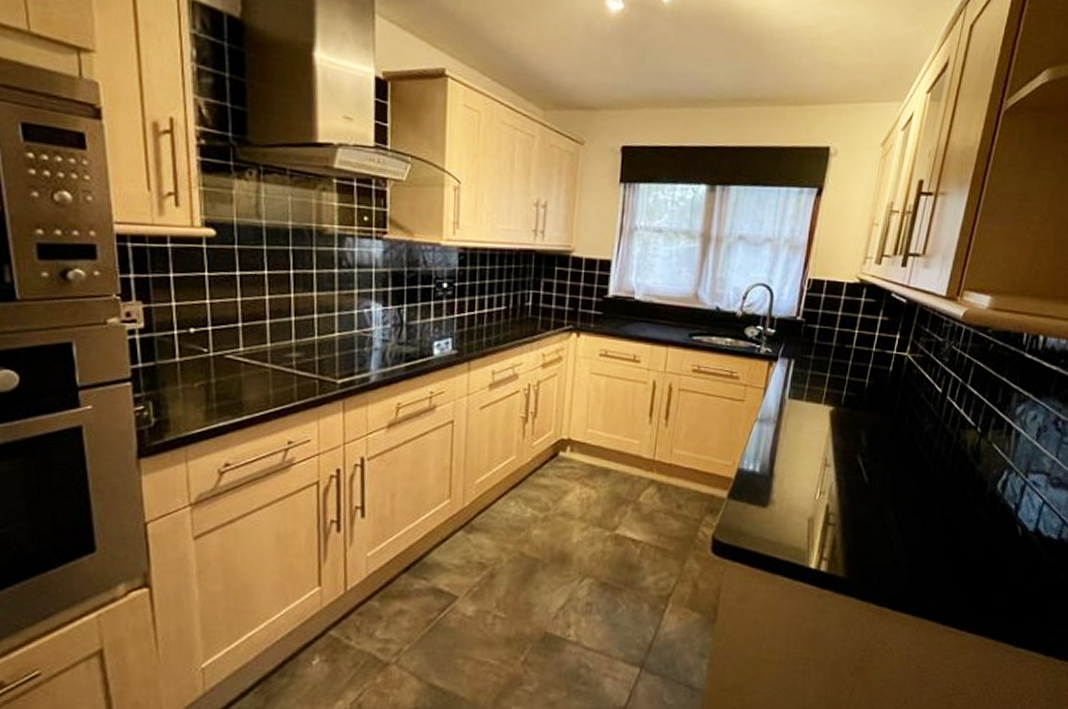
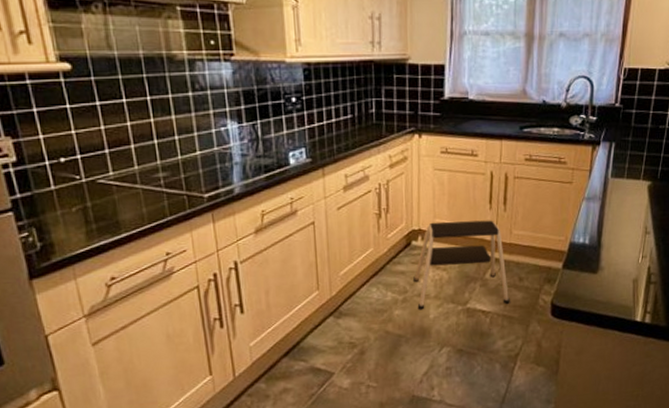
step stool: none [557,432,665,534] -> present [413,220,510,310]

